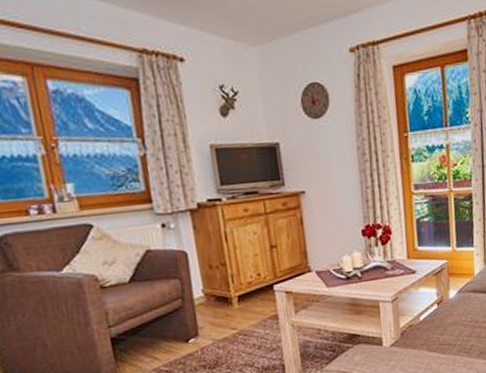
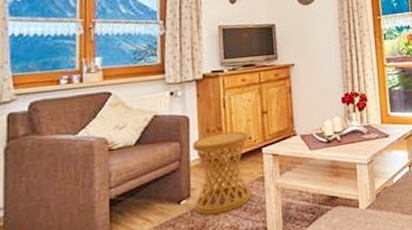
side table: none [194,267,265,354] -> present [193,131,251,215]

